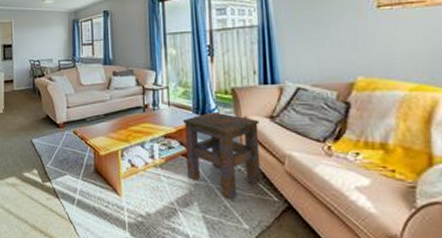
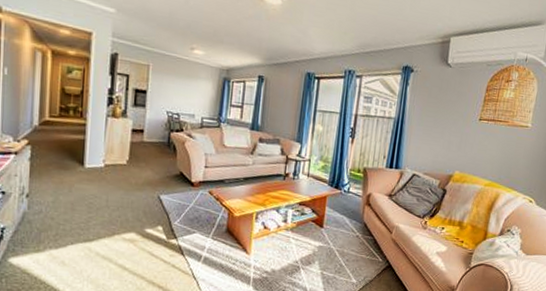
side table: present [183,111,262,198] -> none [314,186,381,259]

